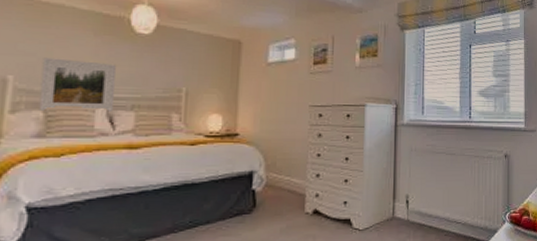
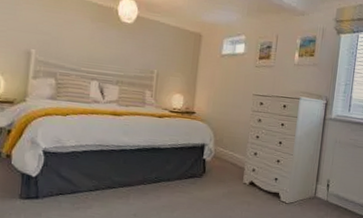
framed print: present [38,57,116,112] -> none [52,37,106,84]

